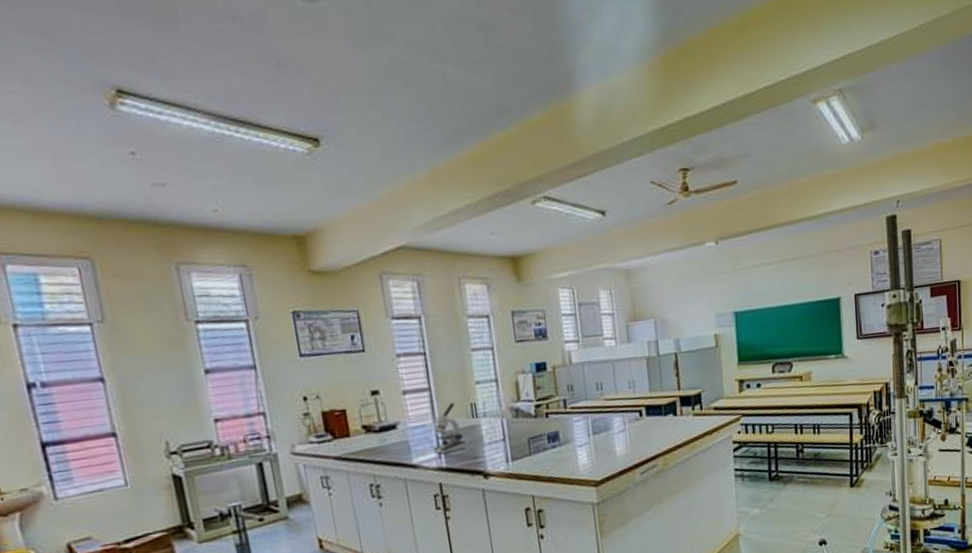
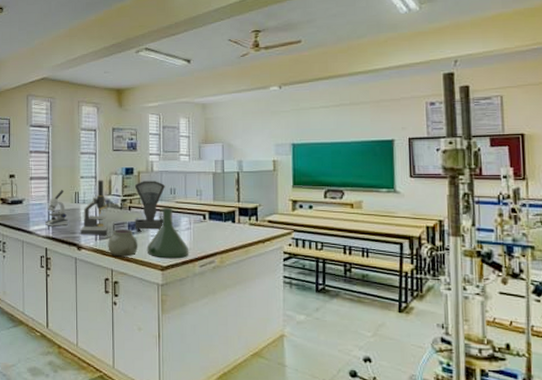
microscope: none [484,382,522,460] -> present [80,180,108,236]
jar: none [523,442,564,479] -> present [108,229,138,257]
scale: none [549,376,605,444] -> present [134,181,174,232]
flask: none [574,408,627,472] -> present [146,208,189,259]

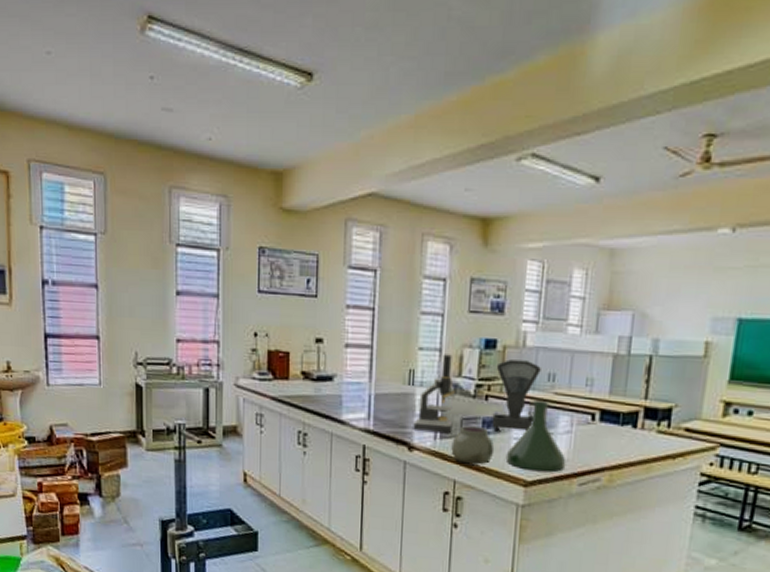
microscope: present [45,190,68,228] -> none [364,365,397,417]

